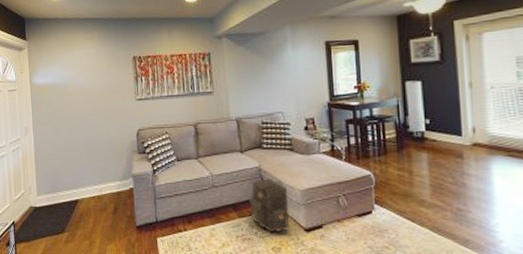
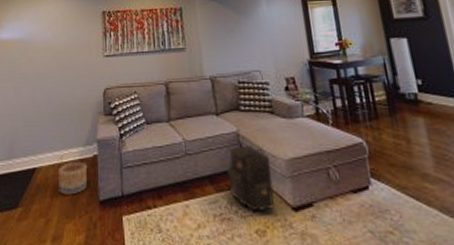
basket: none [99,194,125,222] -> present [58,161,88,195]

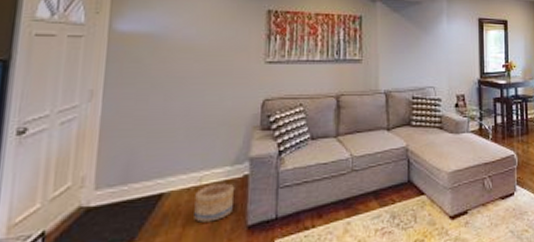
backpack: present [227,143,276,212] -> none [393,158,435,223]

